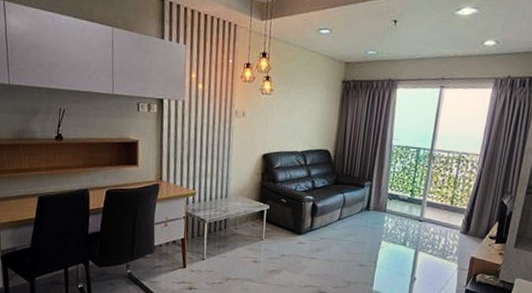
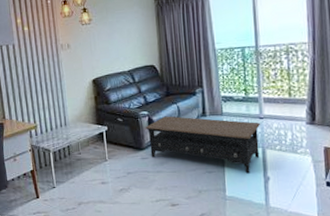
coffee table: none [307,204,420,272] -> present [145,116,261,174]

